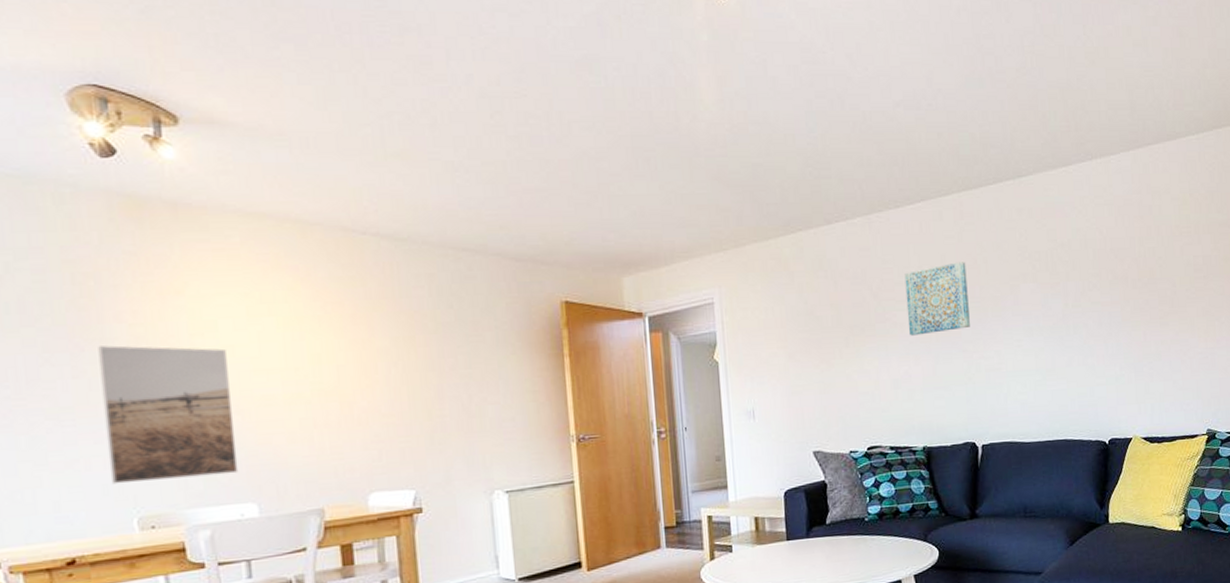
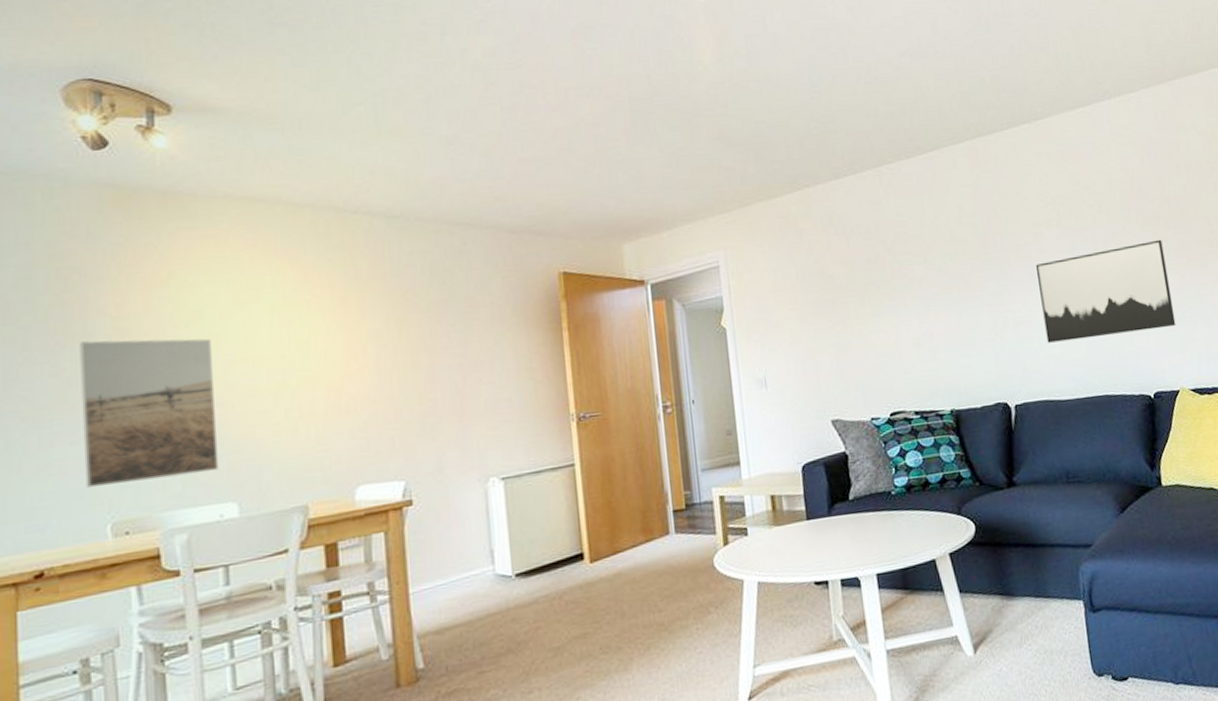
wall art: present [904,262,970,336] -> none [920,210,994,291]
wall art: none [1009,297,1134,389] -> present [1035,239,1176,343]

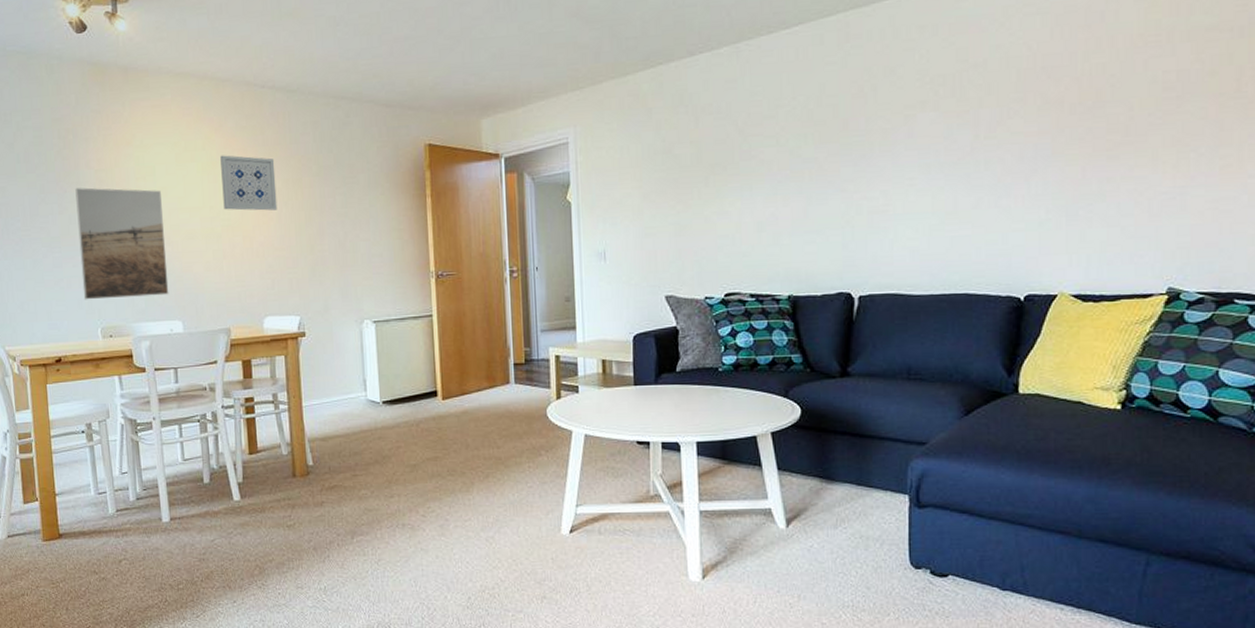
wall art: none [297,292,375,359] -> present [220,155,278,211]
wall art: present [1035,239,1176,343] -> none [901,126,1065,235]

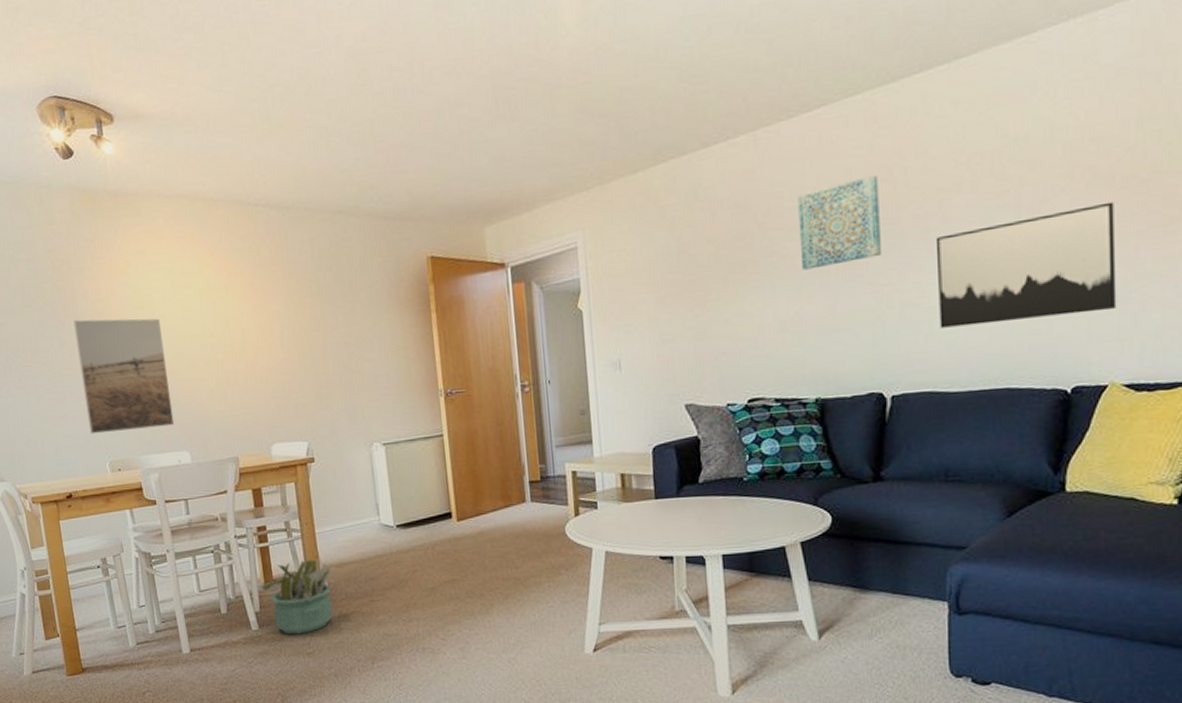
wall art: present [220,155,278,211] -> none [217,278,279,336]
decorative plant: none [240,431,317,506] -> present [256,559,334,635]
wall art: none [775,90,851,174] -> present [797,175,881,270]
wall art: none [901,126,1065,235] -> present [935,201,1117,328]

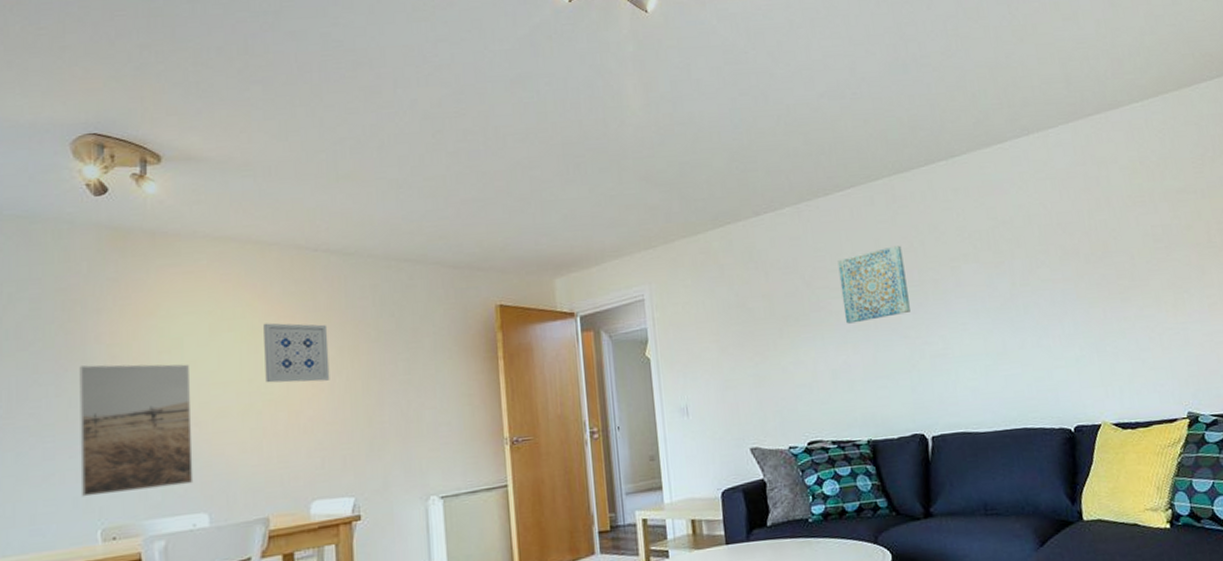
wall art: none [217,278,279,336] -> present [263,323,330,383]
wall art: present [935,201,1117,328] -> none [952,273,1097,376]

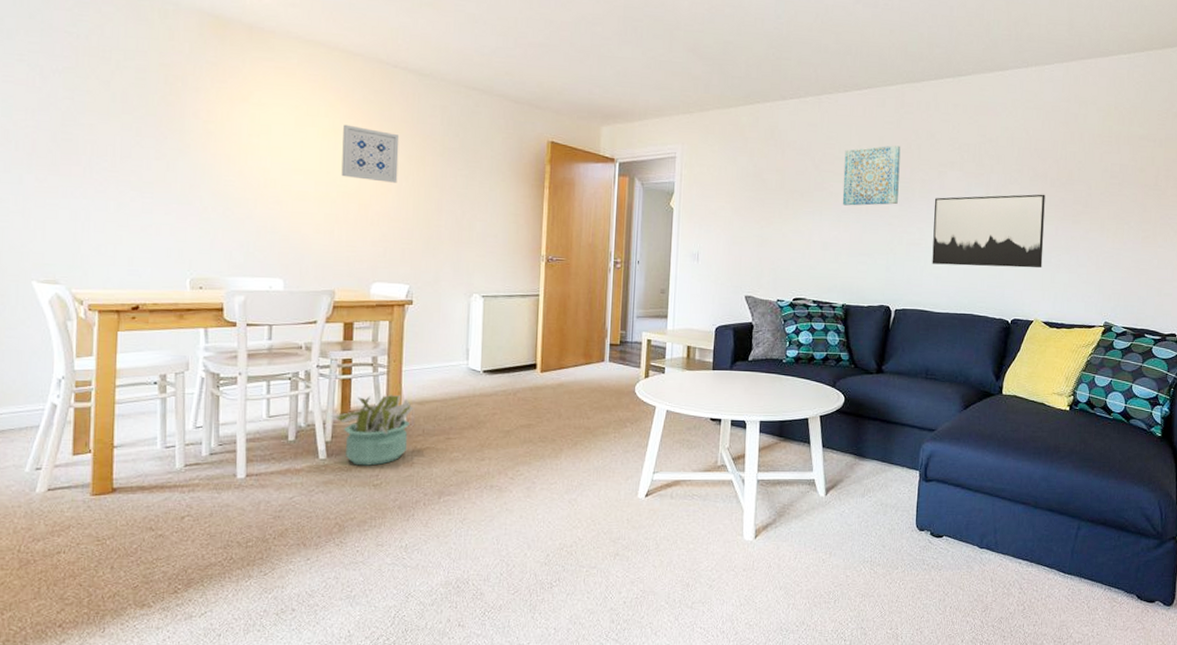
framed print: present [79,364,194,497] -> none [173,136,275,253]
wall art: none [952,273,1097,376] -> present [932,194,1045,268]

